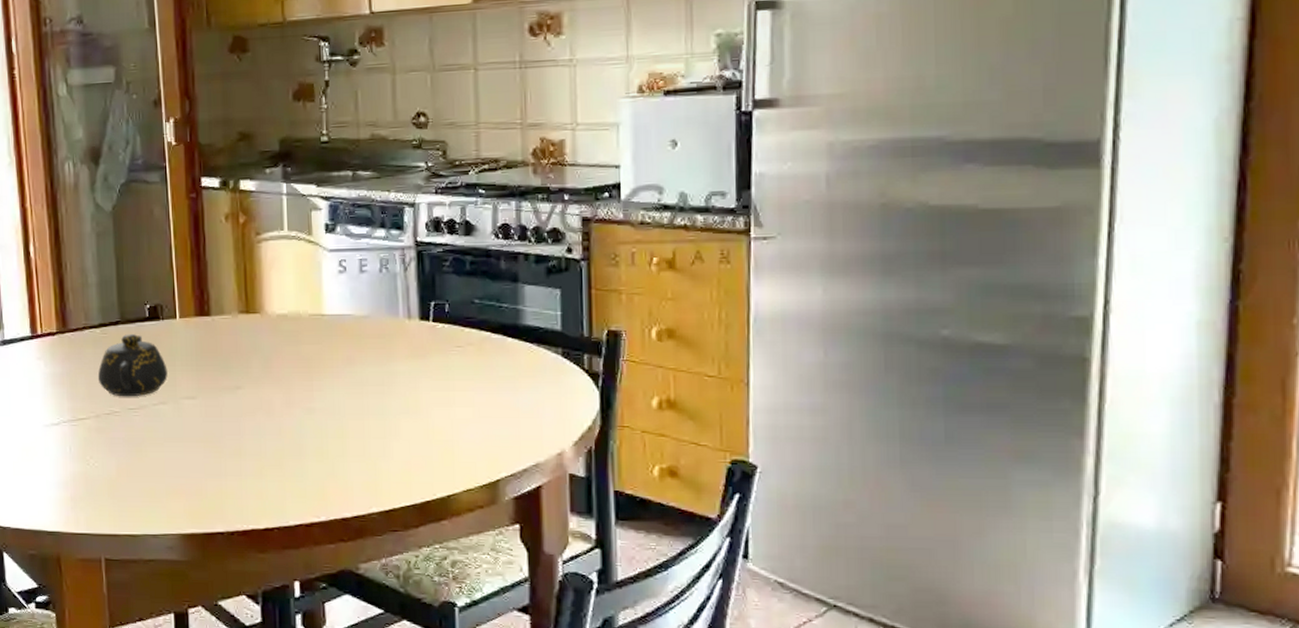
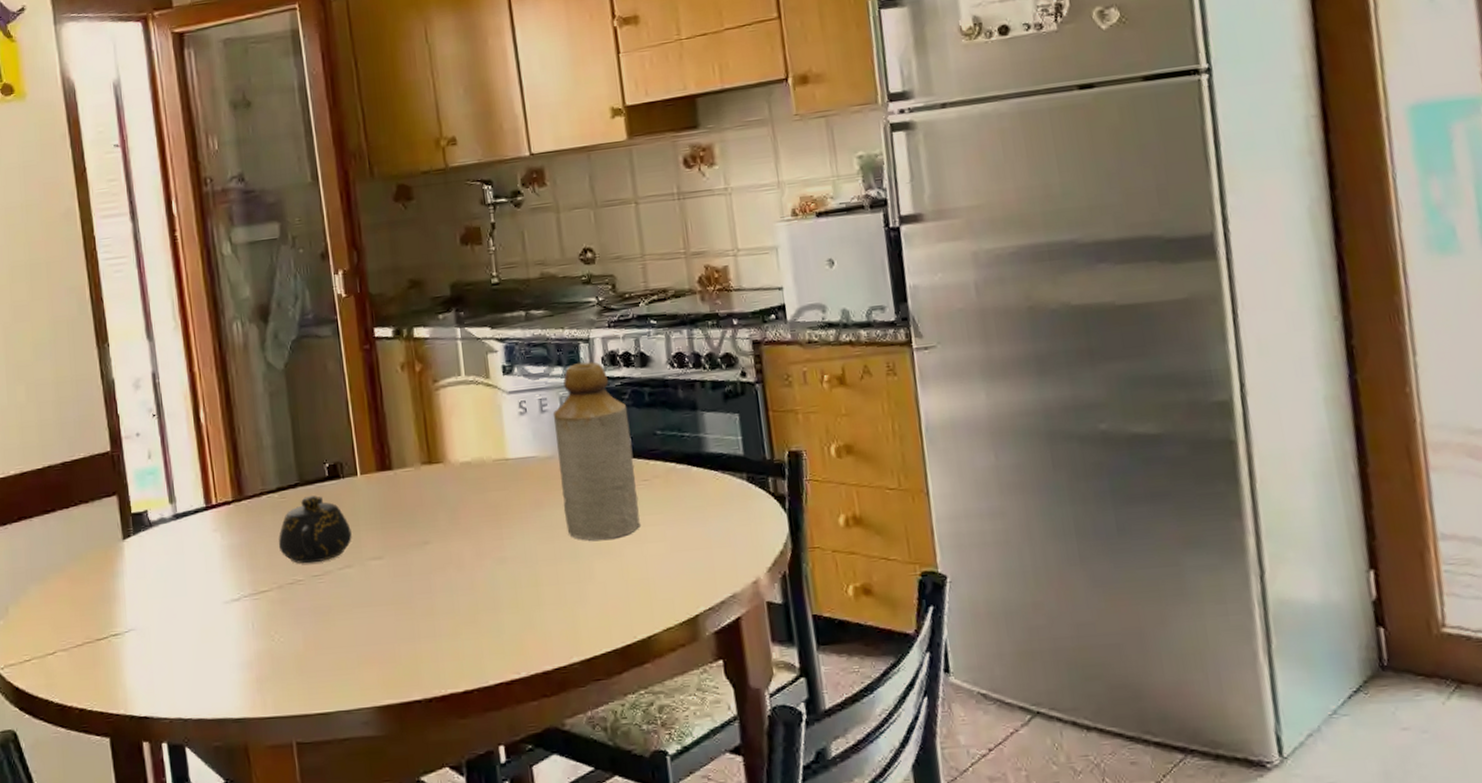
bottle: none [372,226,450,400] -> present [552,362,640,541]

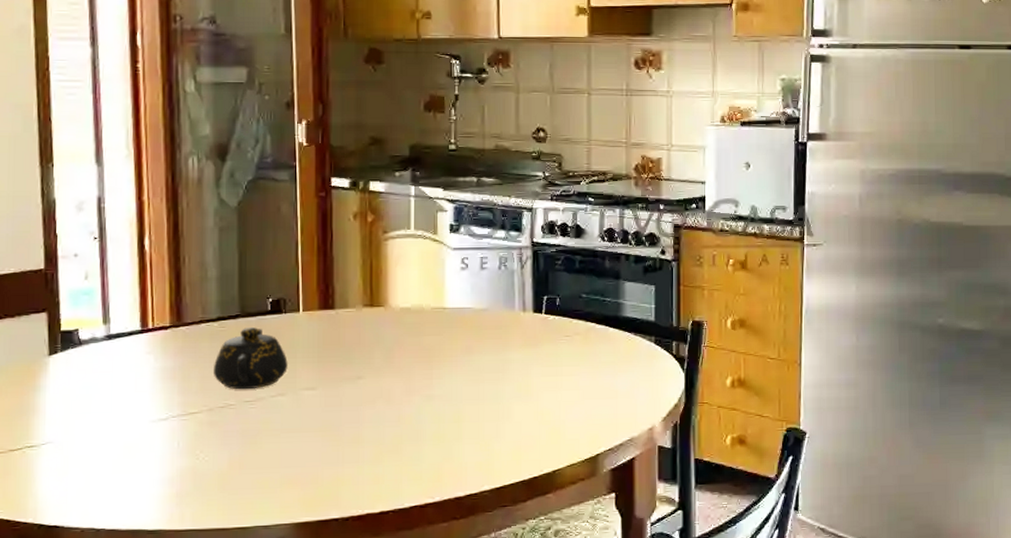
bottle: present [552,362,640,541] -> none [491,229,559,385]

